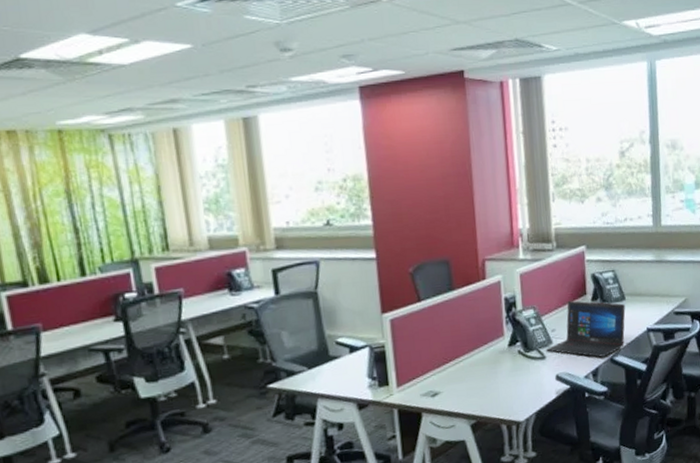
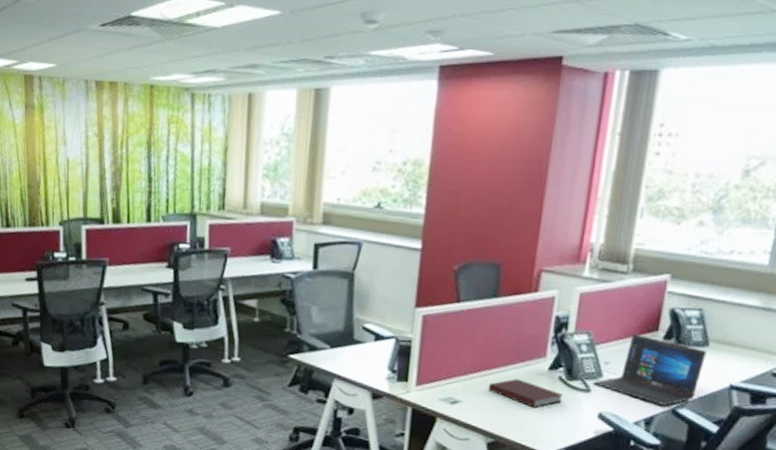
notebook: none [461,360,525,384] -> present [487,378,563,408]

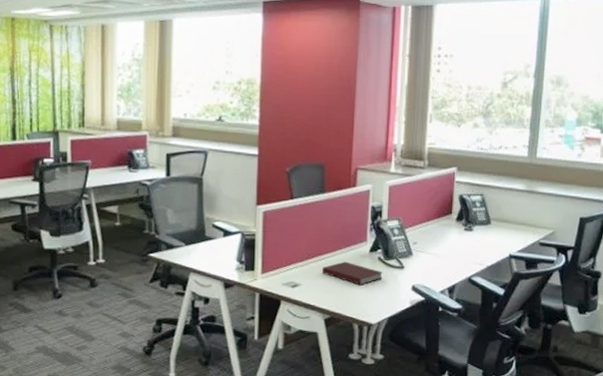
laptop: present [592,334,707,406] -> none [405,218,490,276]

